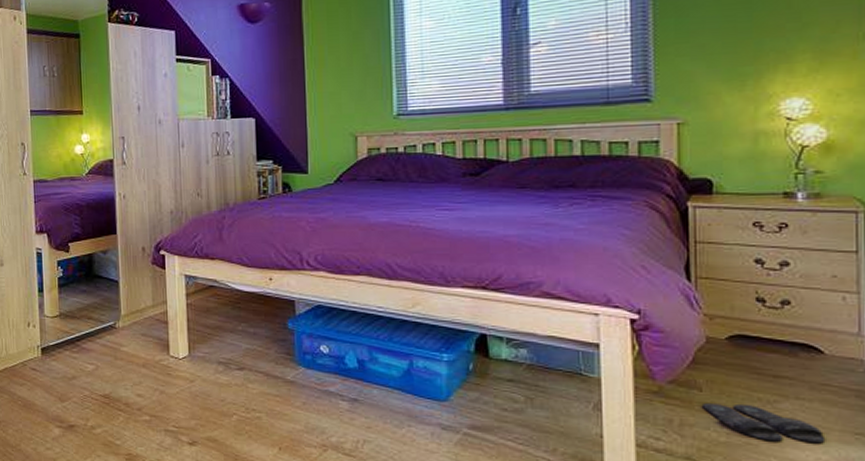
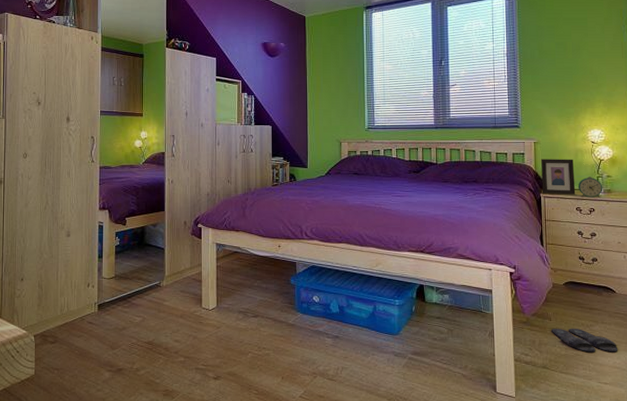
picture frame: none [689,146,753,204] -> present [541,159,576,196]
alarm clock: none [757,173,806,207] -> present [578,177,603,198]

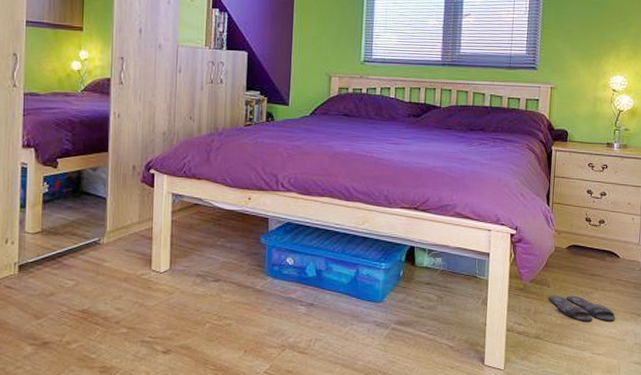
picture frame: present [541,159,576,196] -> none [554,107,591,150]
alarm clock: present [578,177,603,198] -> none [592,129,619,153]

